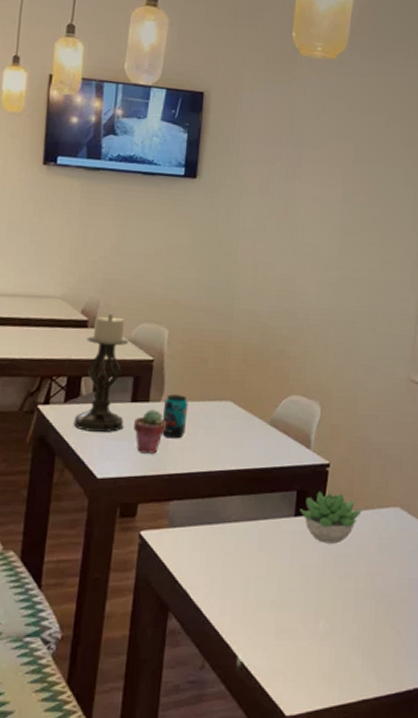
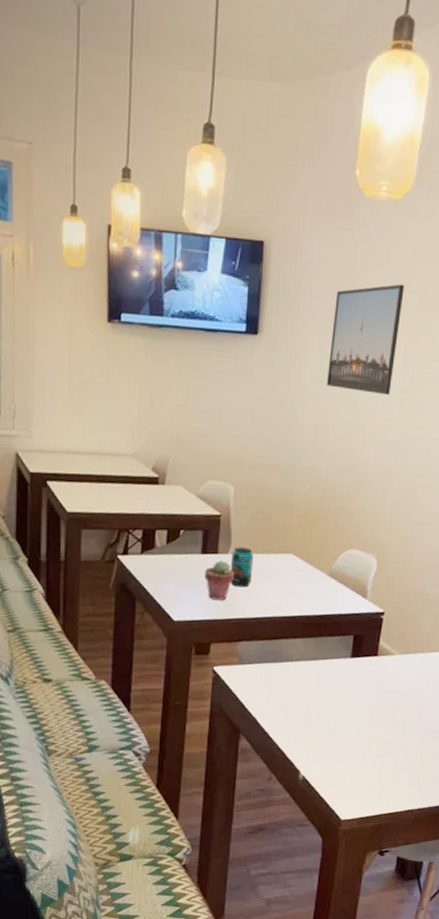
candle holder: present [73,313,129,432] -> none [150,471,198,581]
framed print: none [265,133,341,238] -> present [326,284,405,396]
succulent plant: present [300,491,362,544] -> none [356,636,413,682]

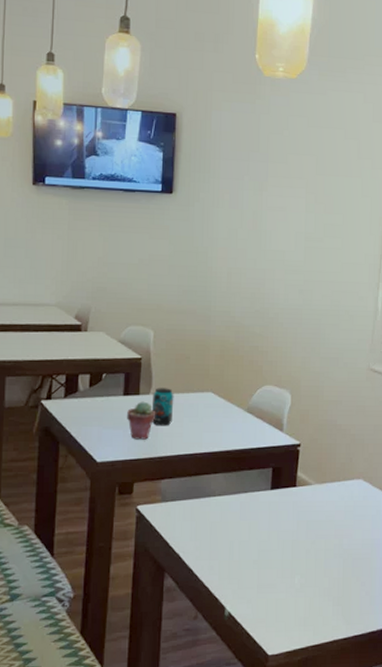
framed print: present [326,284,405,396] -> none [236,148,303,245]

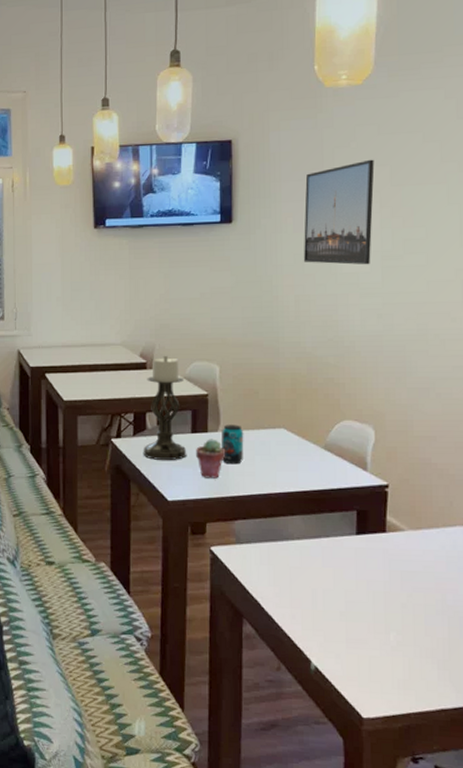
candle holder: none [73,318,119,422] -> present [143,355,187,460]
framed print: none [236,148,303,245] -> present [303,159,375,265]

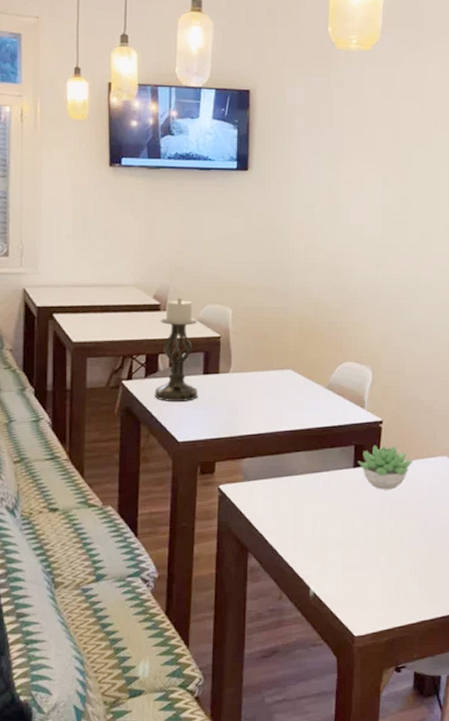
potted succulent: present [196,439,226,479] -> none [207,380,236,419]
beverage can: present [221,425,244,465] -> none [231,366,254,405]
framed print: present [303,159,375,265] -> none [313,120,379,218]
succulent plant: none [361,510,426,561] -> present [358,445,413,490]

